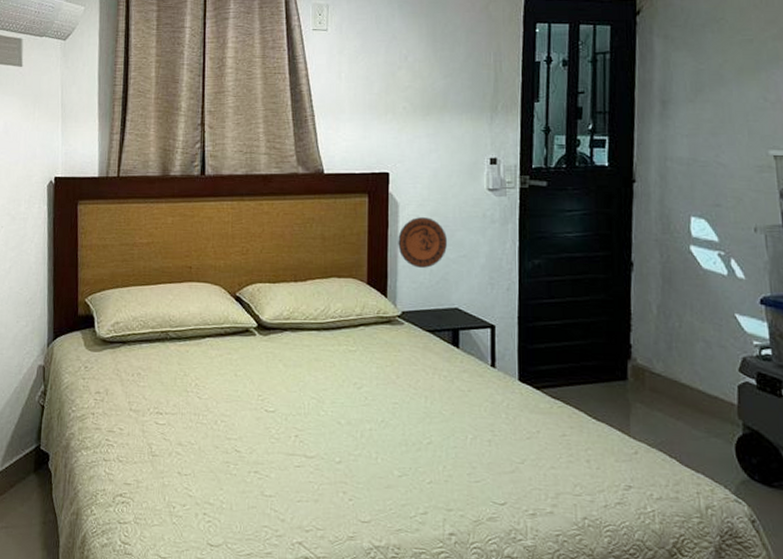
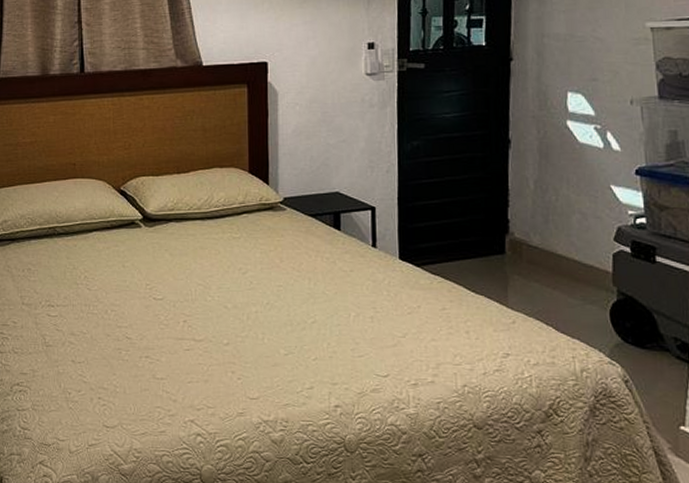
decorative plate: present [398,217,448,268] -> none [278,105,328,154]

